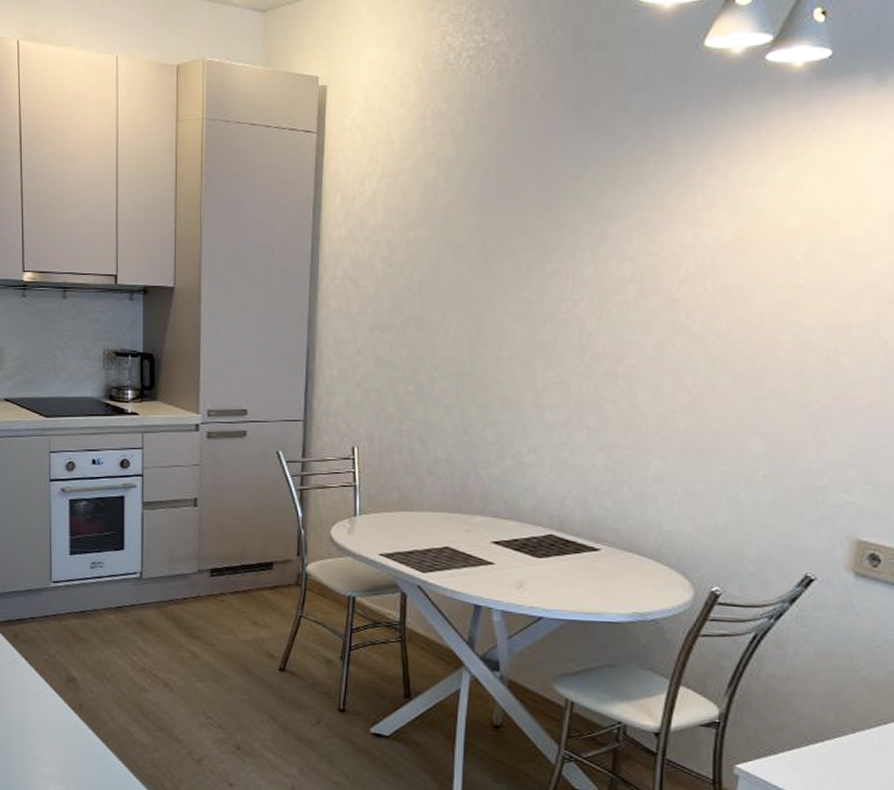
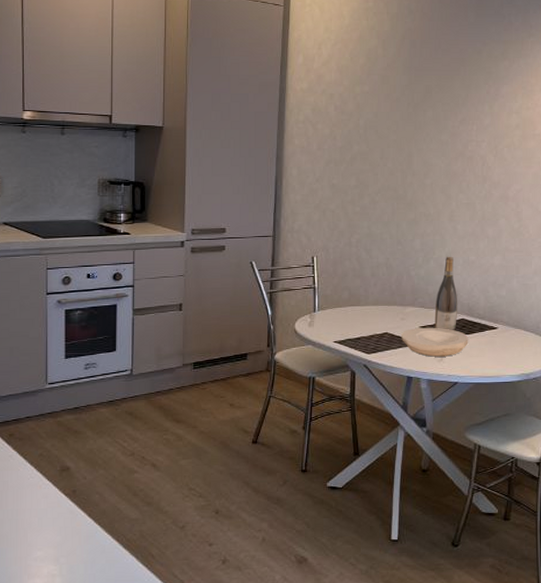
plate: none [467,543,559,583] -> present [401,327,469,357]
wine bottle: none [512,452,545,551] -> present [434,256,458,331]

